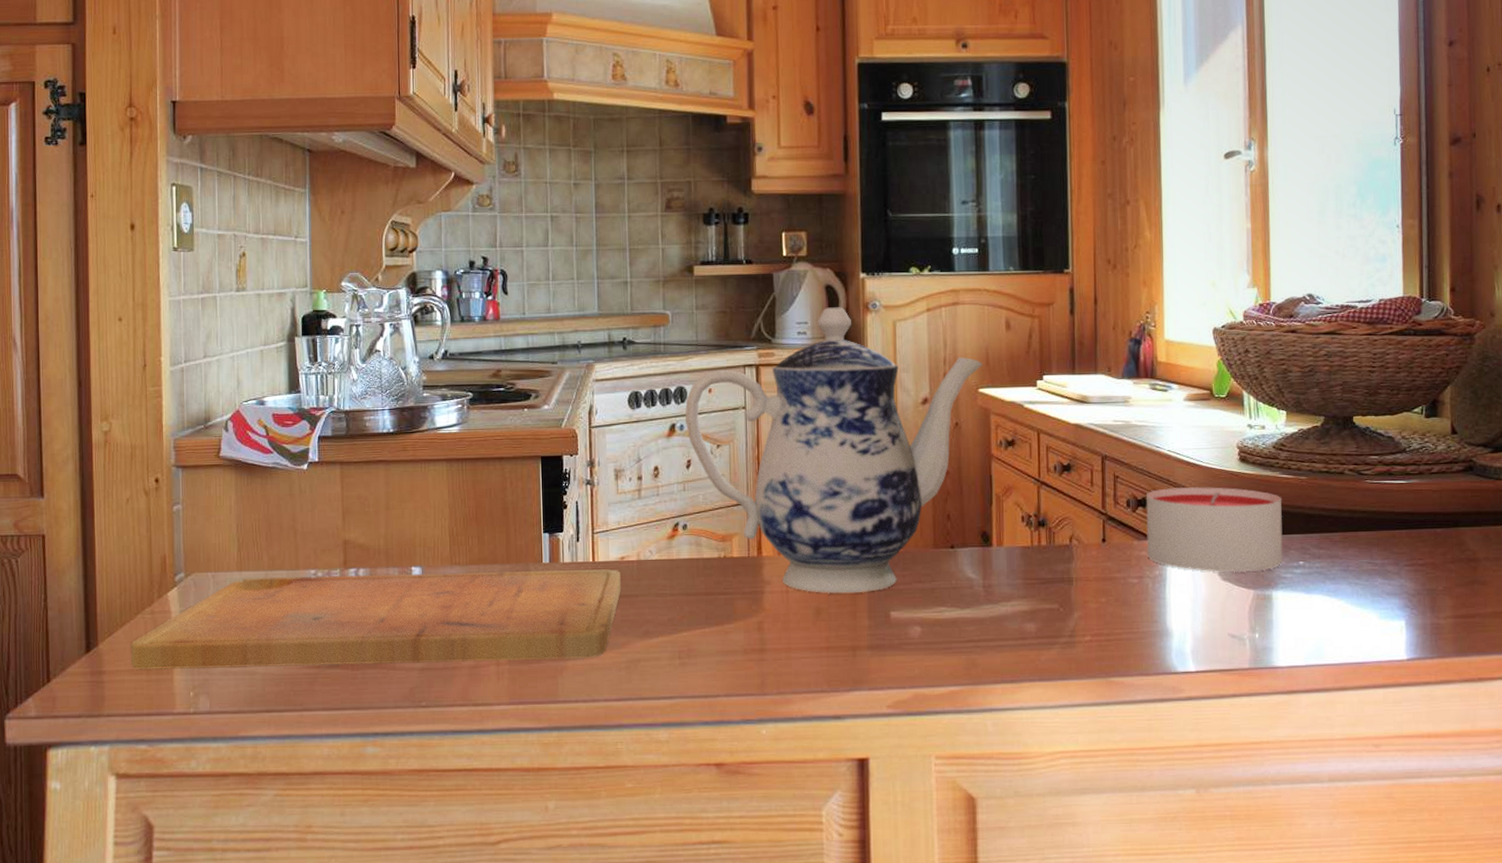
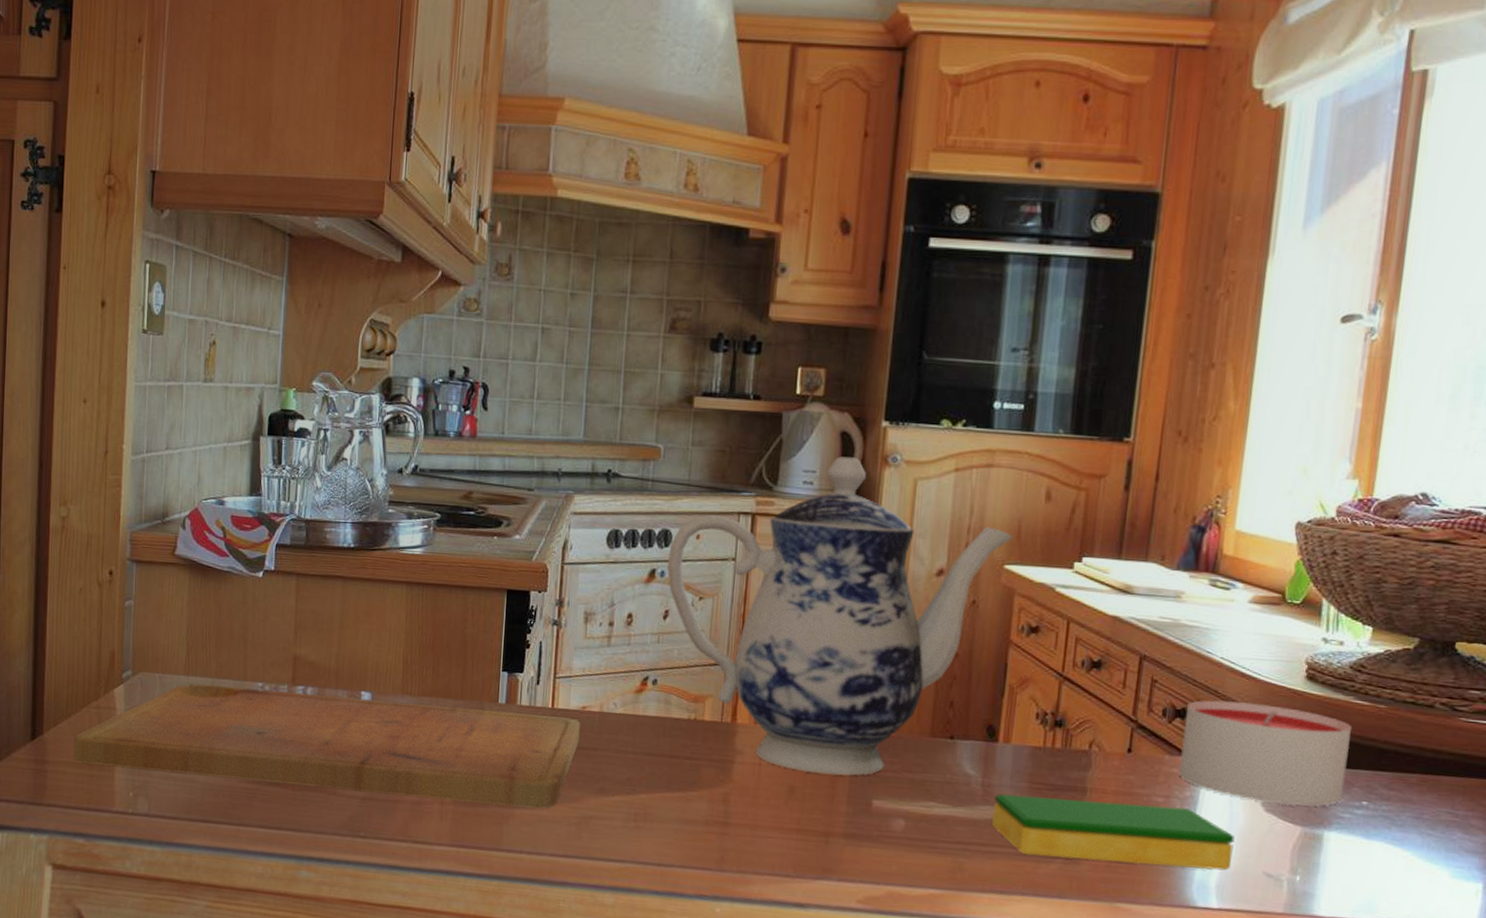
dish sponge: none [996,586,1201,645] -> present [992,794,1235,871]

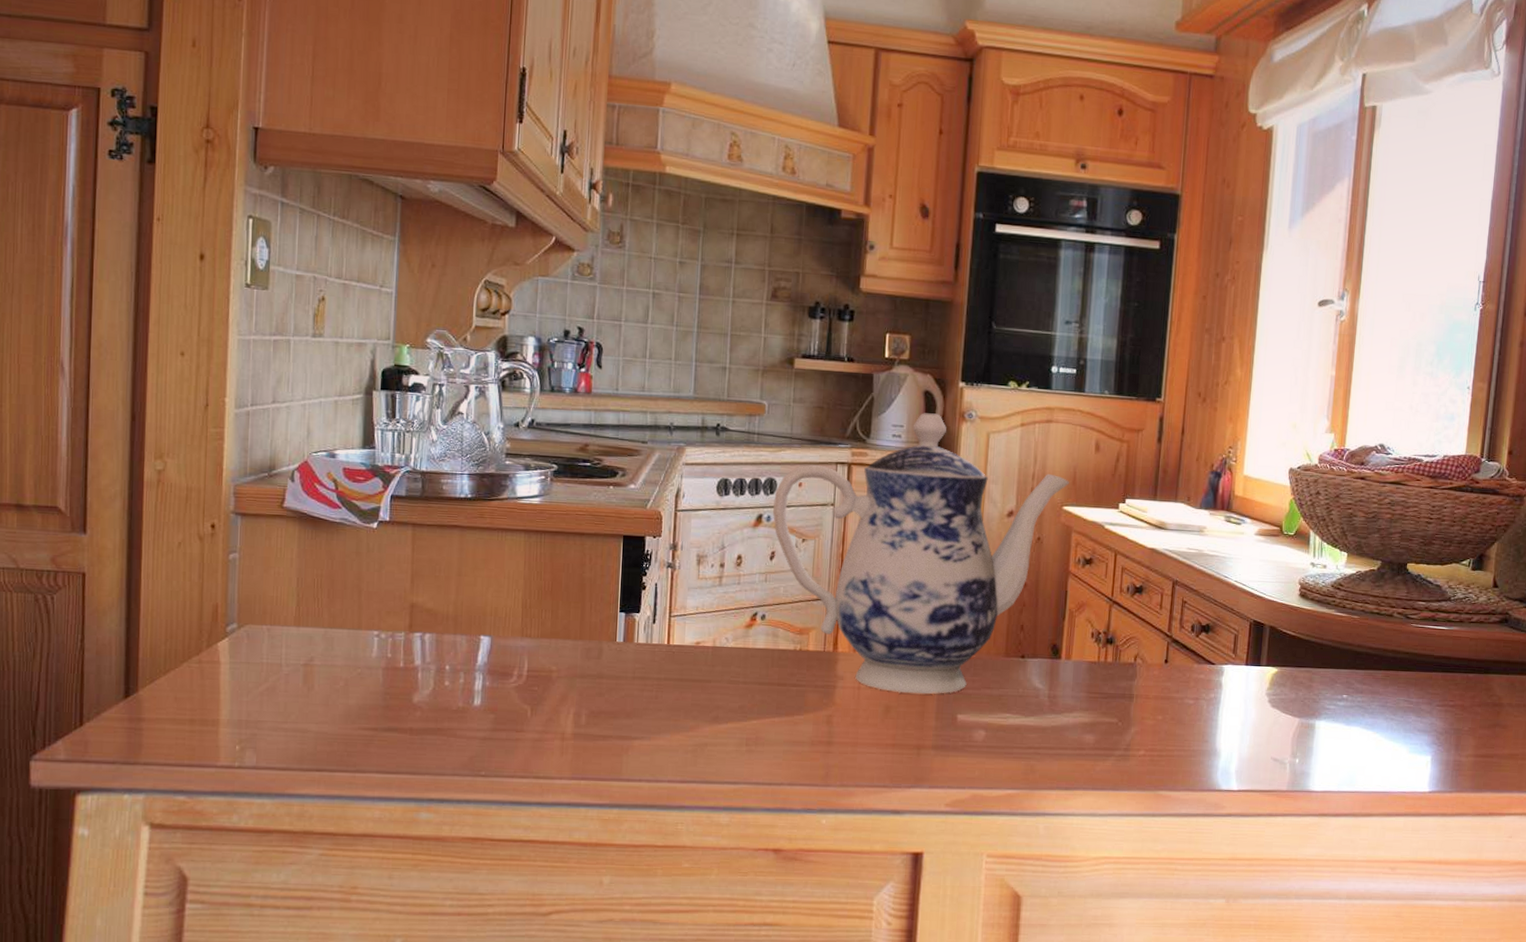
cutting board: present [74,683,580,809] -> none [174,634,695,739]
dish sponge: present [992,794,1235,871] -> none [1058,703,1249,758]
candle: present [1179,700,1351,806] -> none [1205,616,1334,701]

